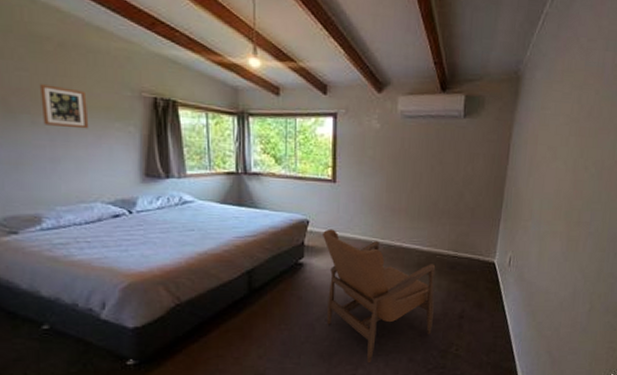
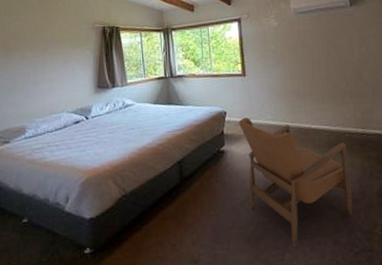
picture frame: present [40,84,89,129] -> none [28,28,59,58]

